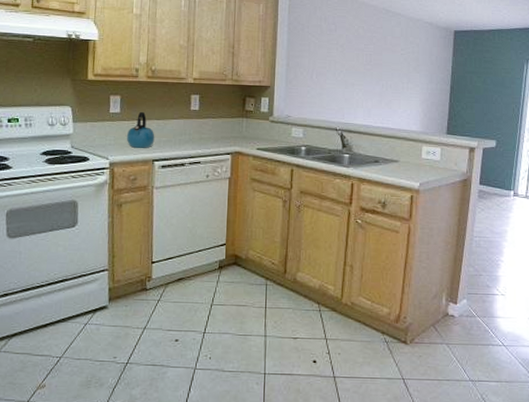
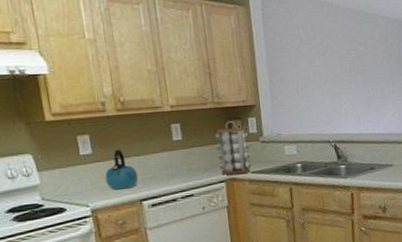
spice rack: none [228,98,259,149] -> present [215,120,251,176]

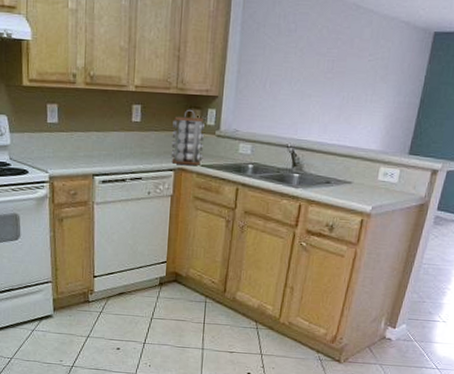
kettle: present [104,149,139,190] -> none [65,122,95,162]

